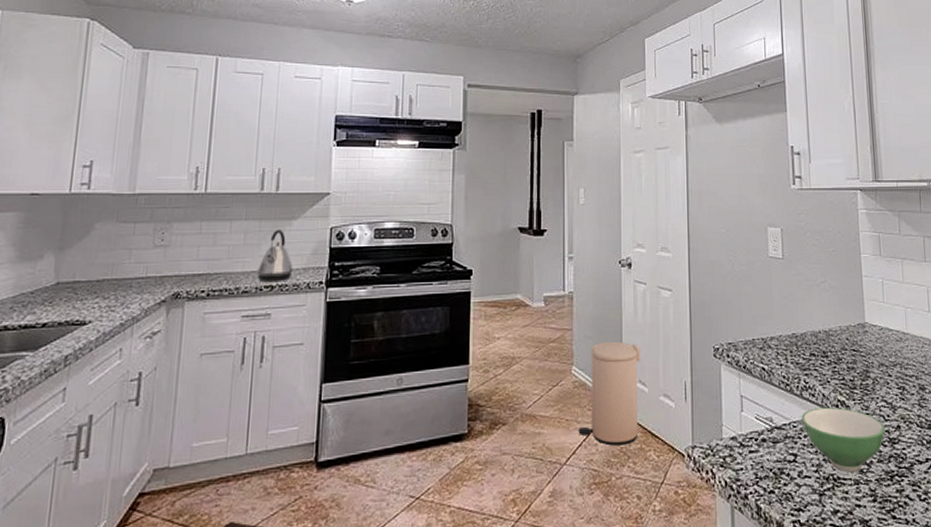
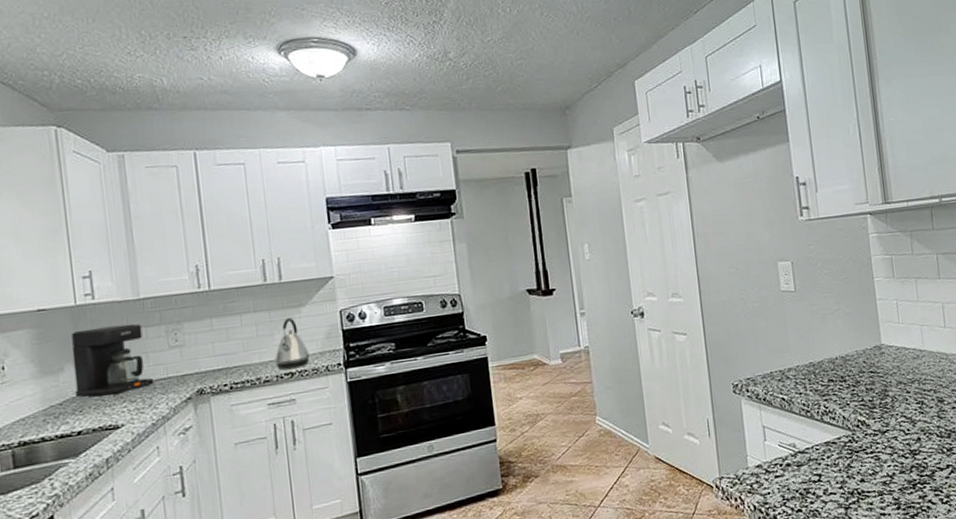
coffee maker: none [48,218,132,289] -> present [71,323,154,398]
pedal bin: present [578,341,641,446] -> none [608,388,666,485]
bowl: present [801,407,886,473] -> none [823,427,906,486]

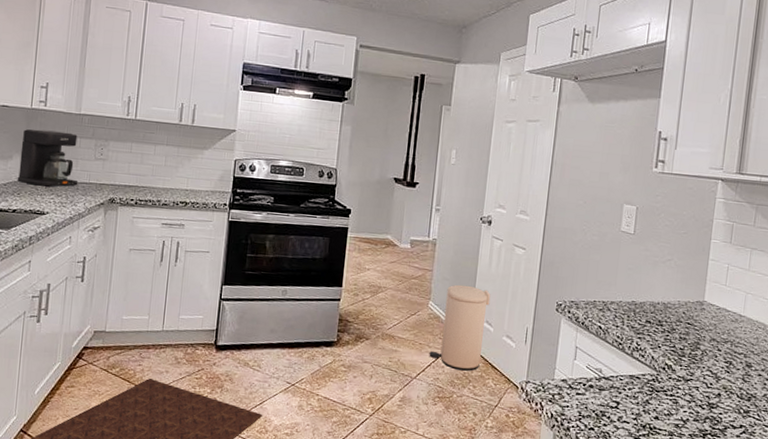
kettle: present [274,318,310,371] -> none [174,156,204,200]
pedal bin: none [608,388,666,485] -> present [429,284,491,371]

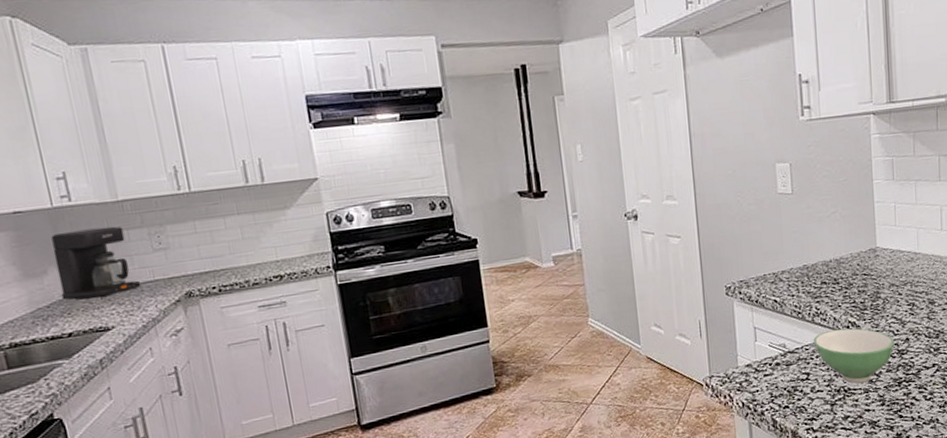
pedal bin: present [429,284,491,371] -> none [600,290,657,384]
bowl: none [628,367,707,426] -> present [813,328,895,384]

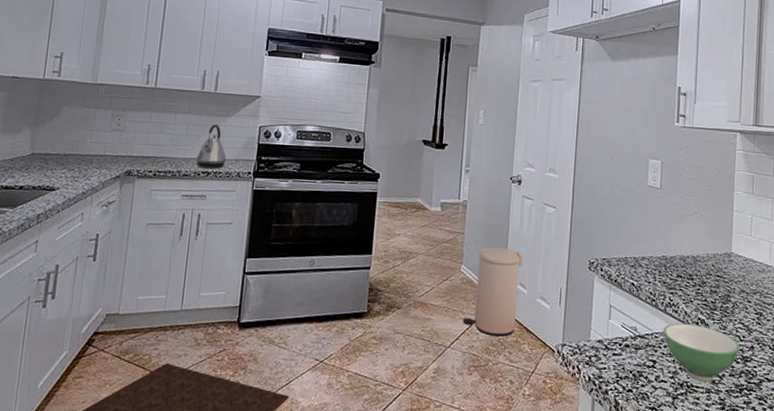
coffee maker: present [51,226,141,300] -> none [25,100,93,161]
kettle: none [262,220,299,274] -> present [196,124,227,170]
pedal bin: none [600,290,657,384] -> present [463,246,523,337]

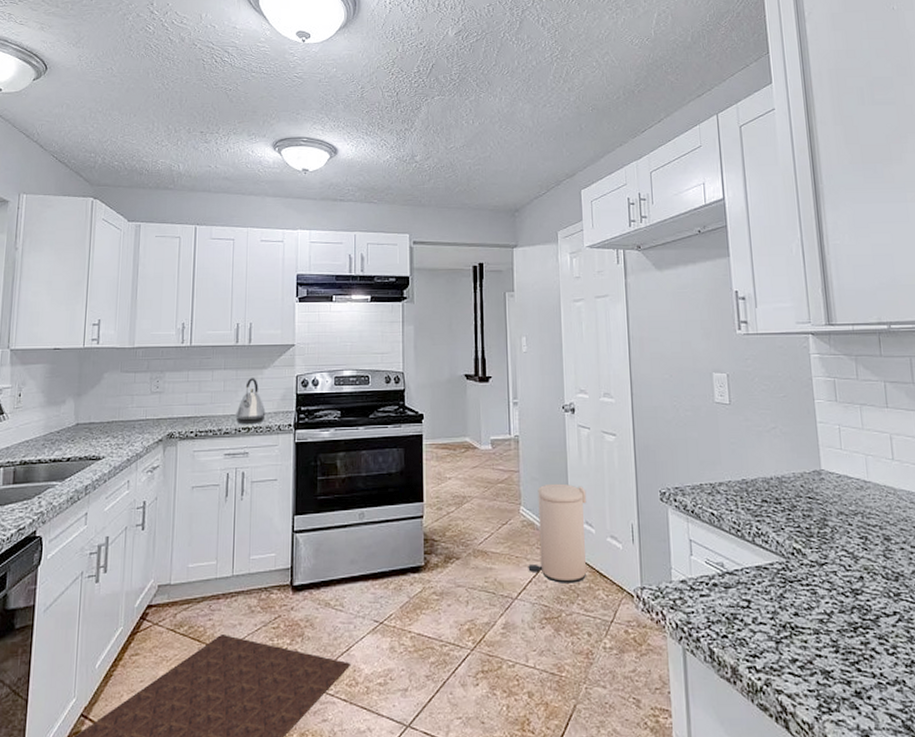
bowl: present [663,323,740,382] -> none [754,554,847,622]

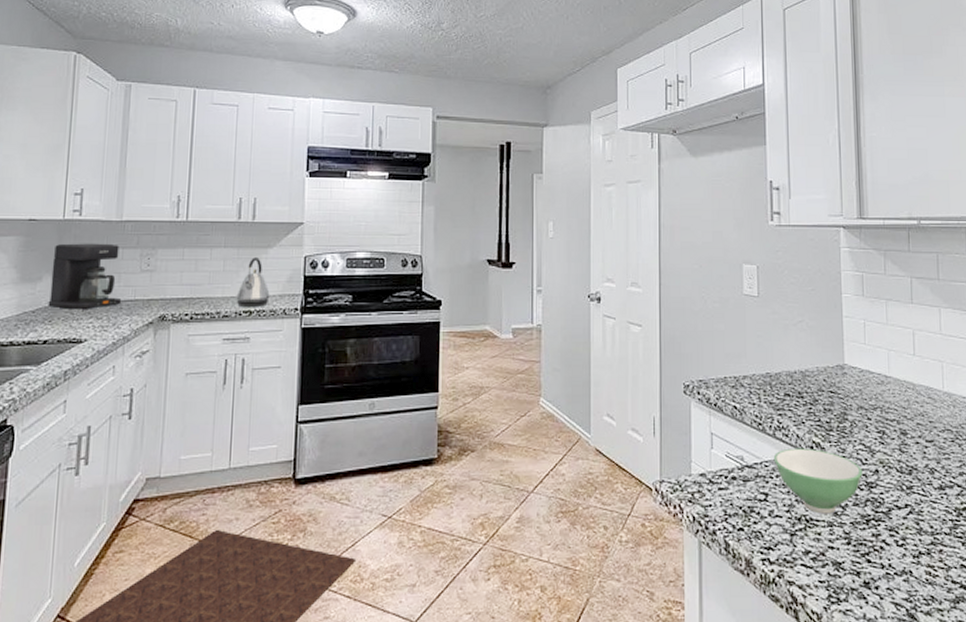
coffee maker: none [70,368,135,429] -> present [48,243,122,309]
pedal bin: present [528,483,587,583] -> none [546,374,609,477]
bowl: none [754,554,847,622] -> present [773,448,863,514]

